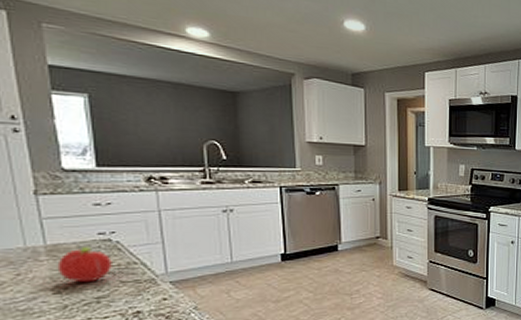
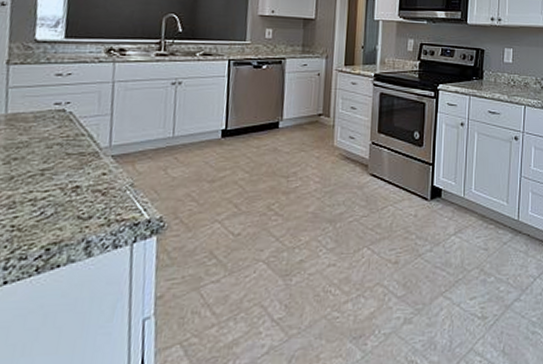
fruit: present [57,247,112,283] -> none [12,117,63,154]

